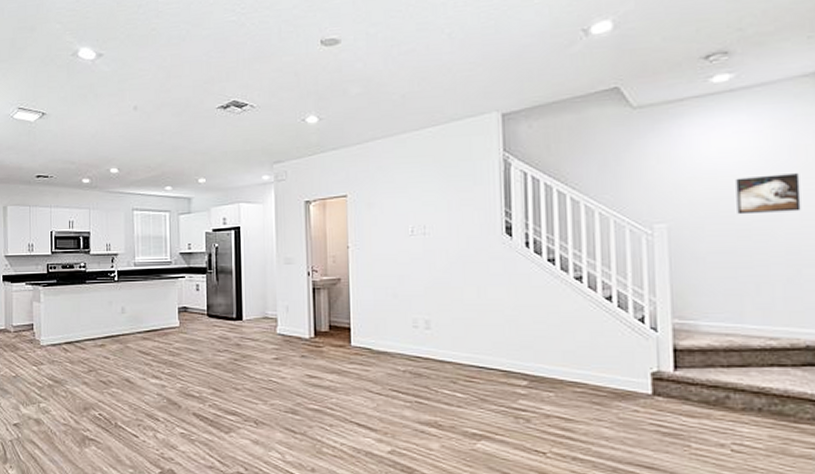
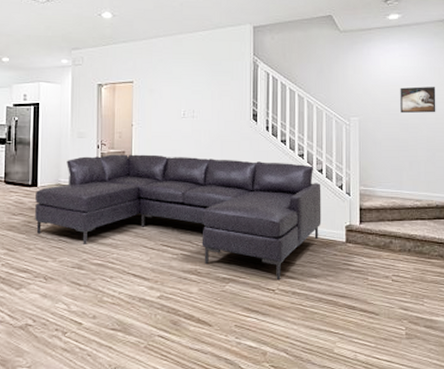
sofa: none [241,281,613,441] -> present [35,154,321,281]

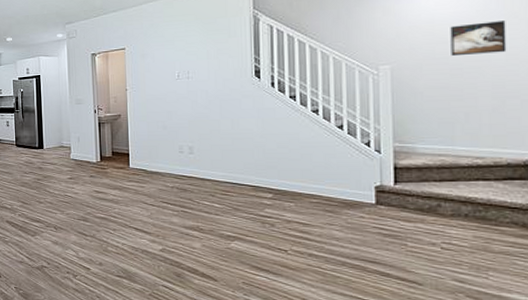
sofa: present [35,154,321,281] -> none [42,116,343,241]

